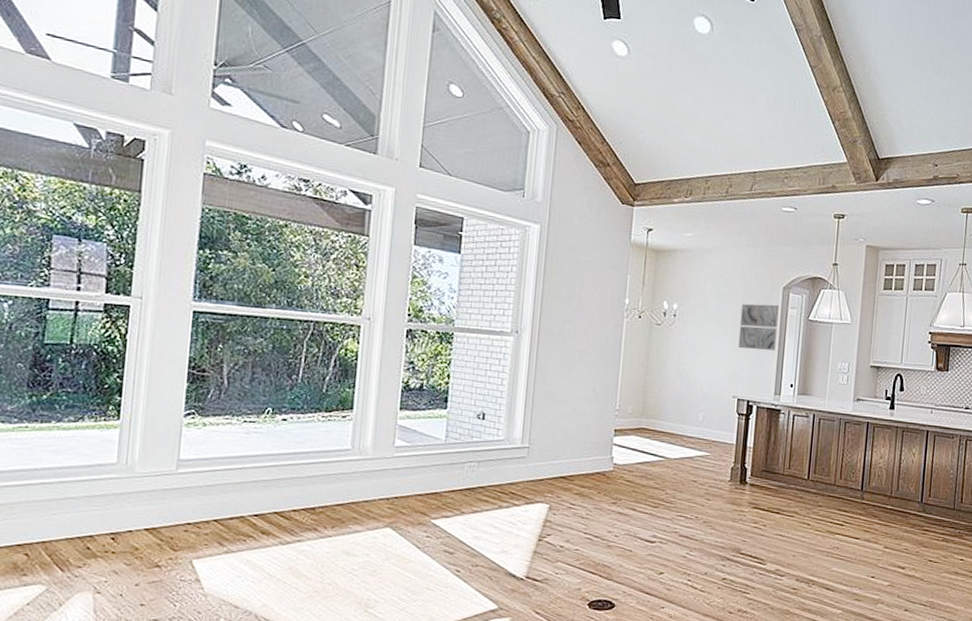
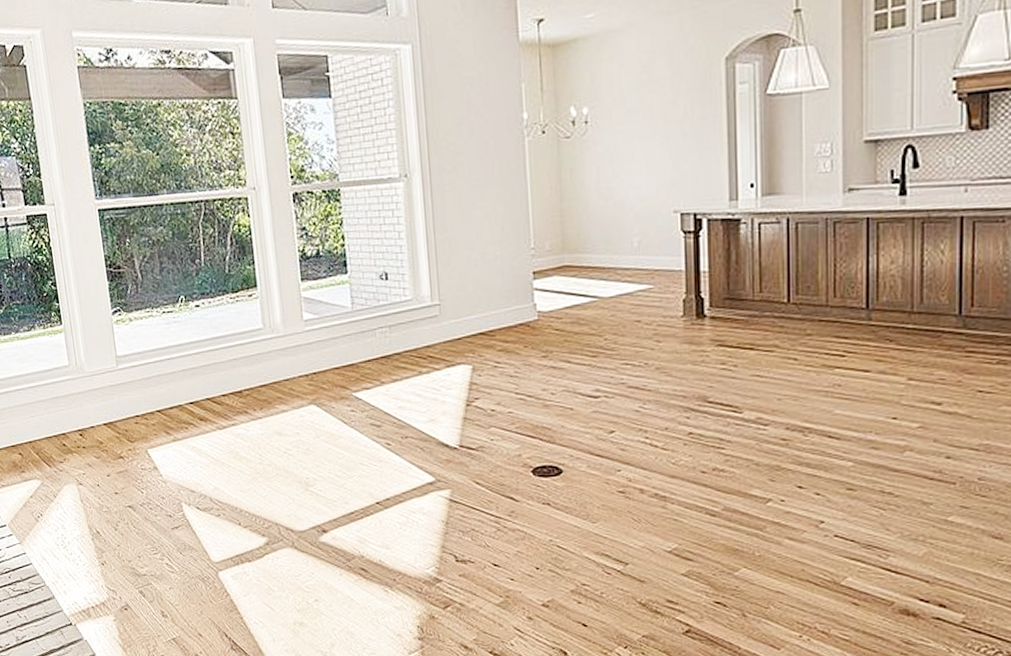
wall art: present [738,303,779,350] -> none [671,82,724,149]

